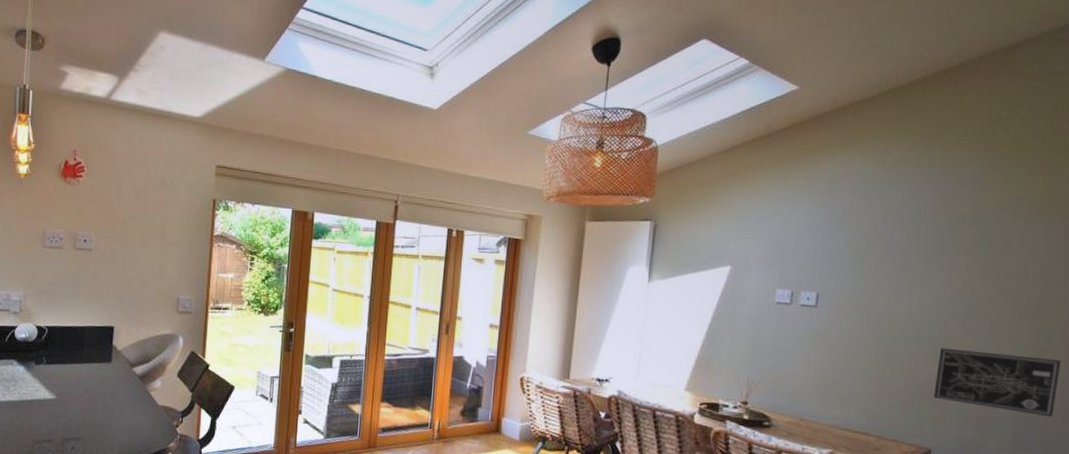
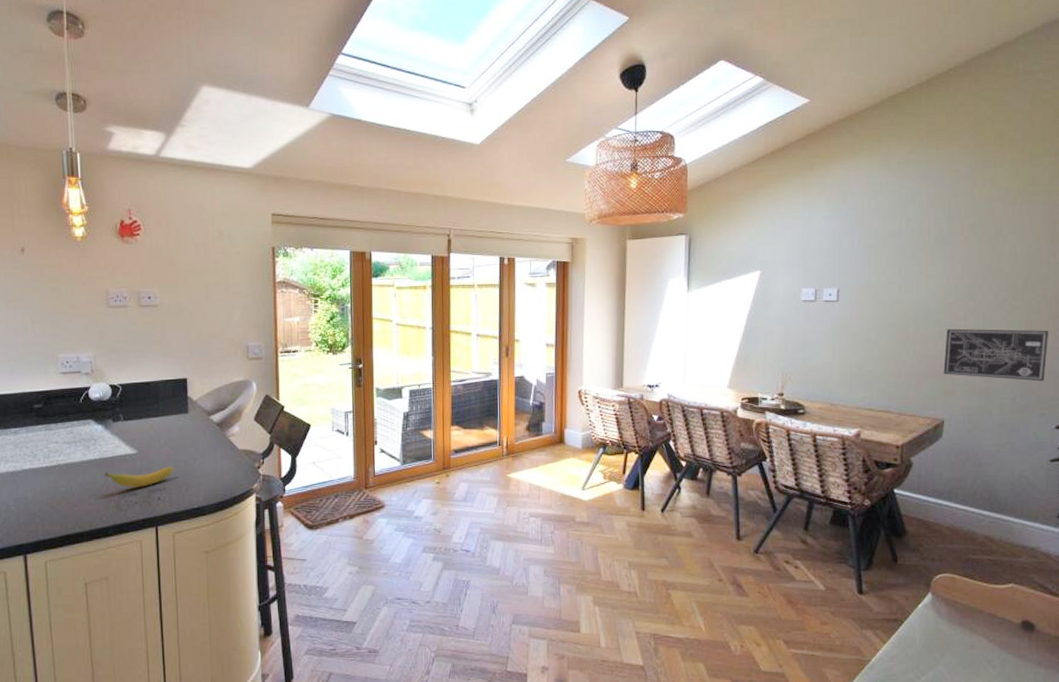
banana: none [21,415,91,435] -> present [104,466,174,488]

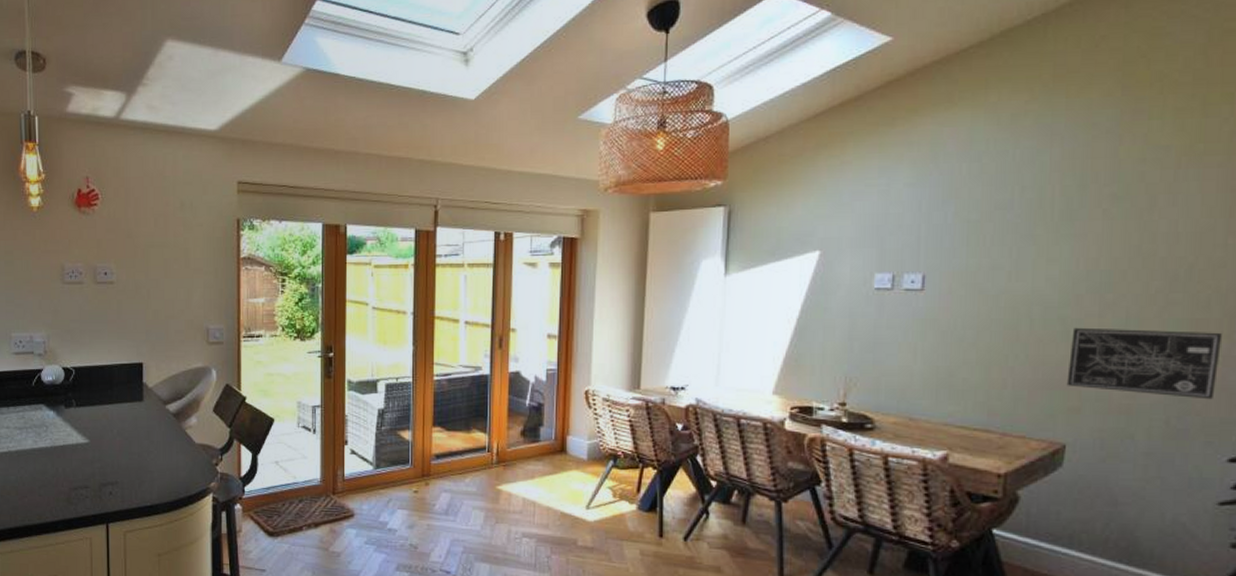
banana: present [104,466,174,488] -> none [55,458,127,481]

